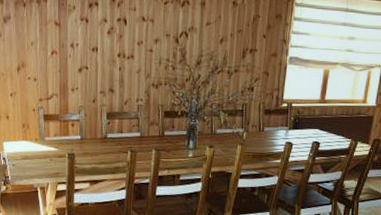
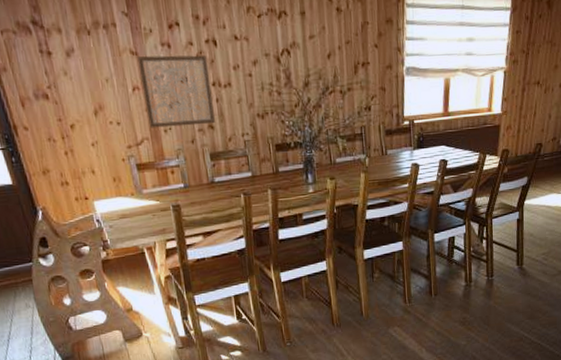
wall art: none [59,27,117,88] -> present [137,55,215,128]

